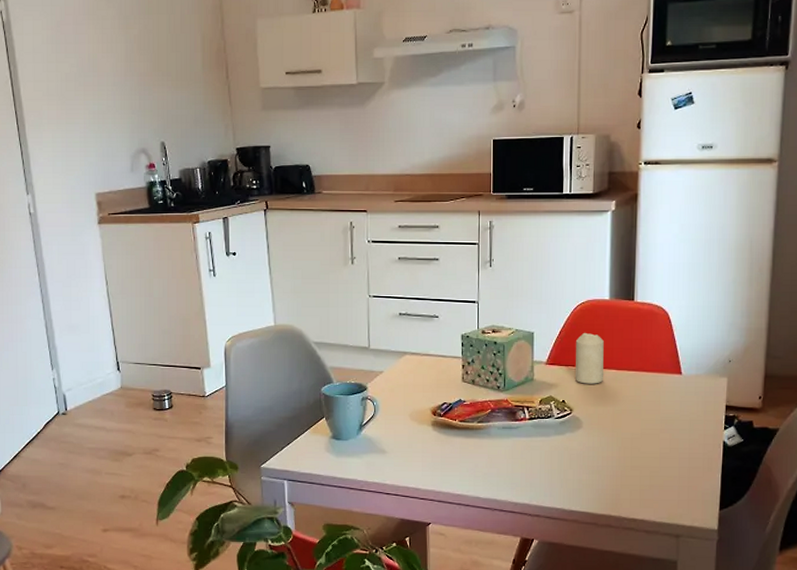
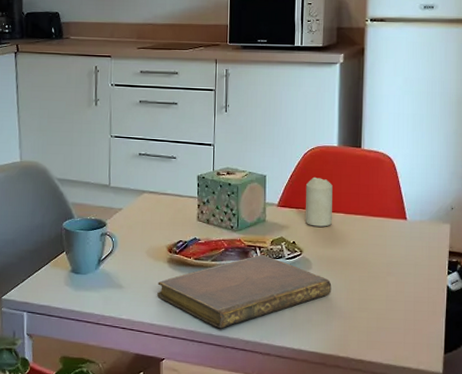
notebook: none [422,415,603,491] -> present [157,255,332,329]

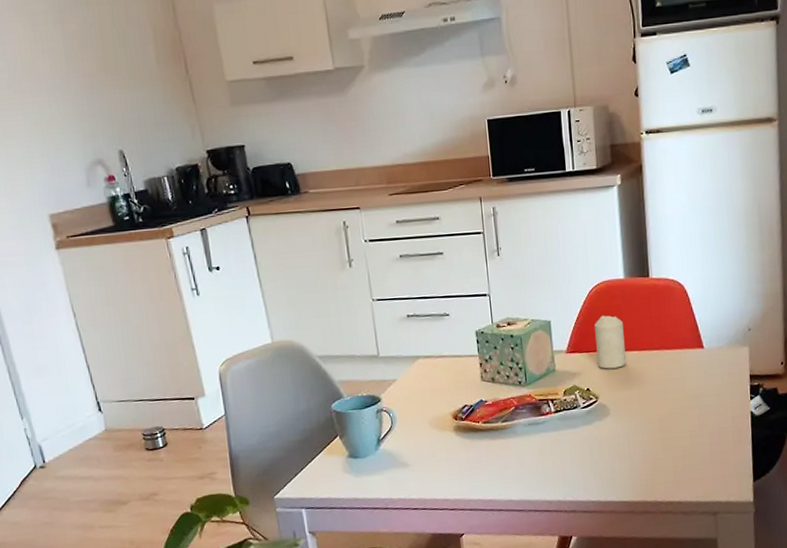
notebook: present [157,255,332,329] -> none [446,407,633,493]

